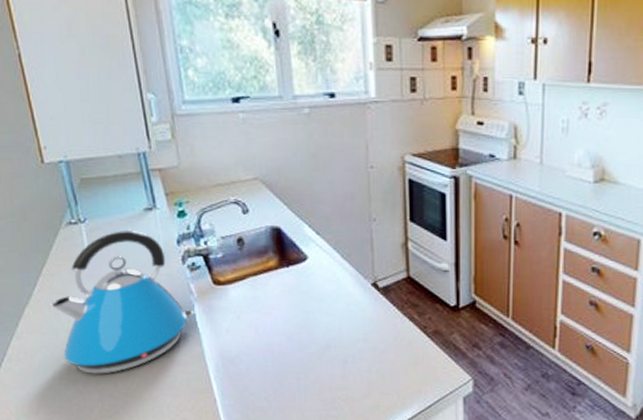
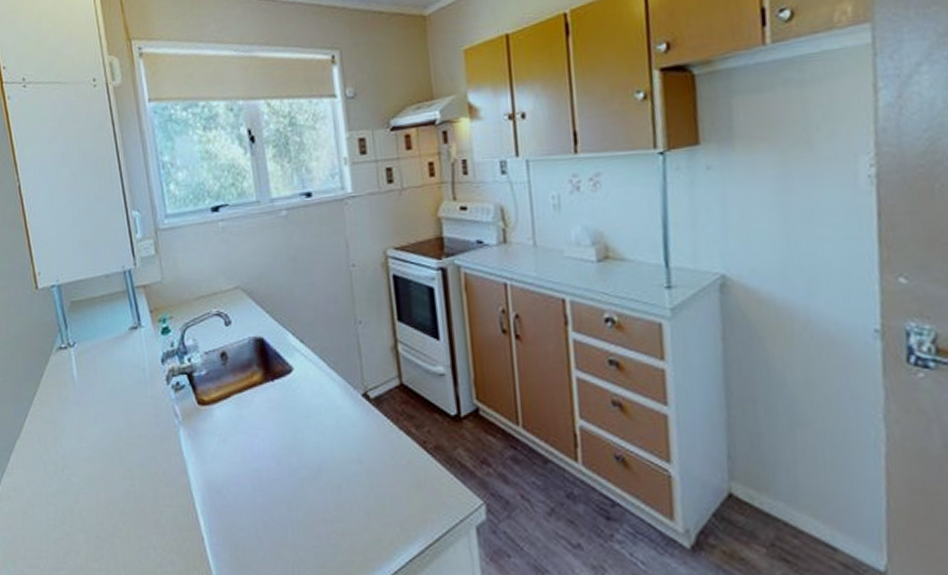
kettle: present [51,229,195,374] -> none [40,351,180,512]

